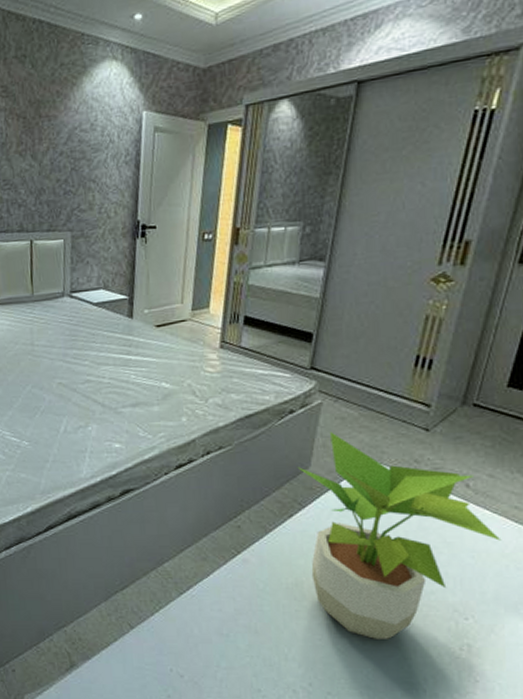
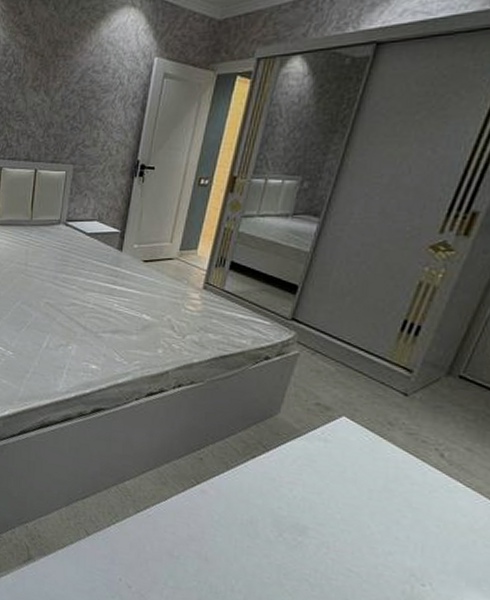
potted plant: present [297,432,502,639] -> none [266,383,472,590]

